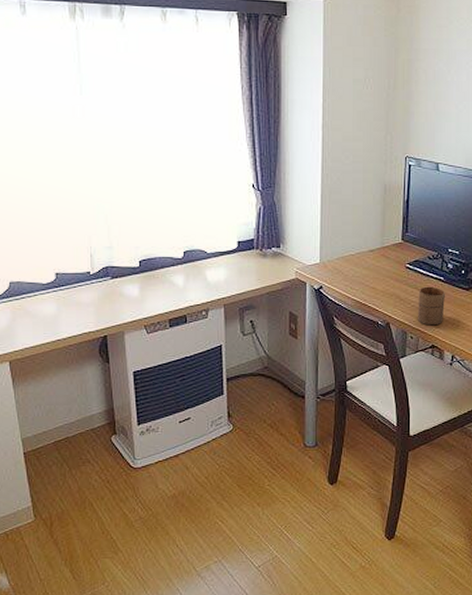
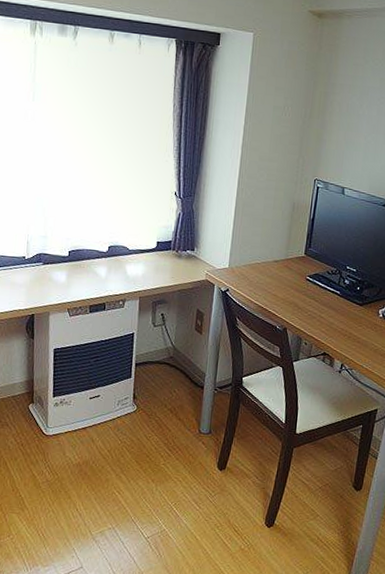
cup: present [418,286,446,326] -> none [313,298,341,335]

